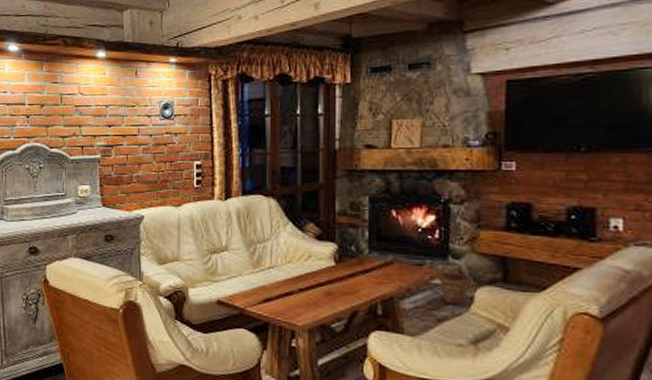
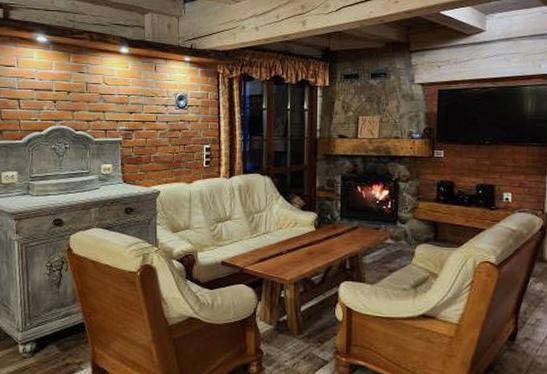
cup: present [439,272,471,305] -> none [390,234,413,259]

